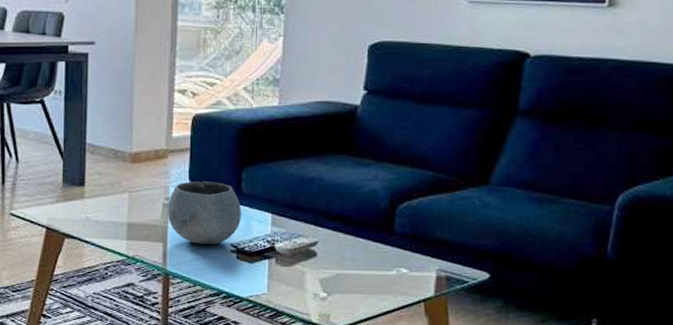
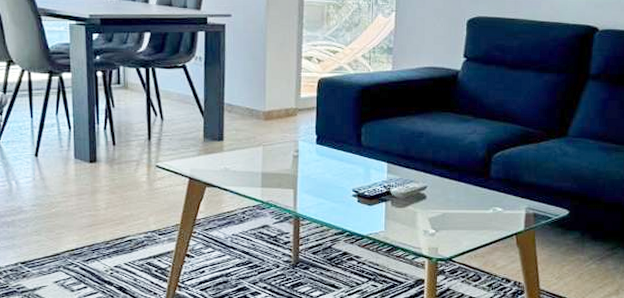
bowl: present [168,181,241,244] -> none [298,136,361,190]

